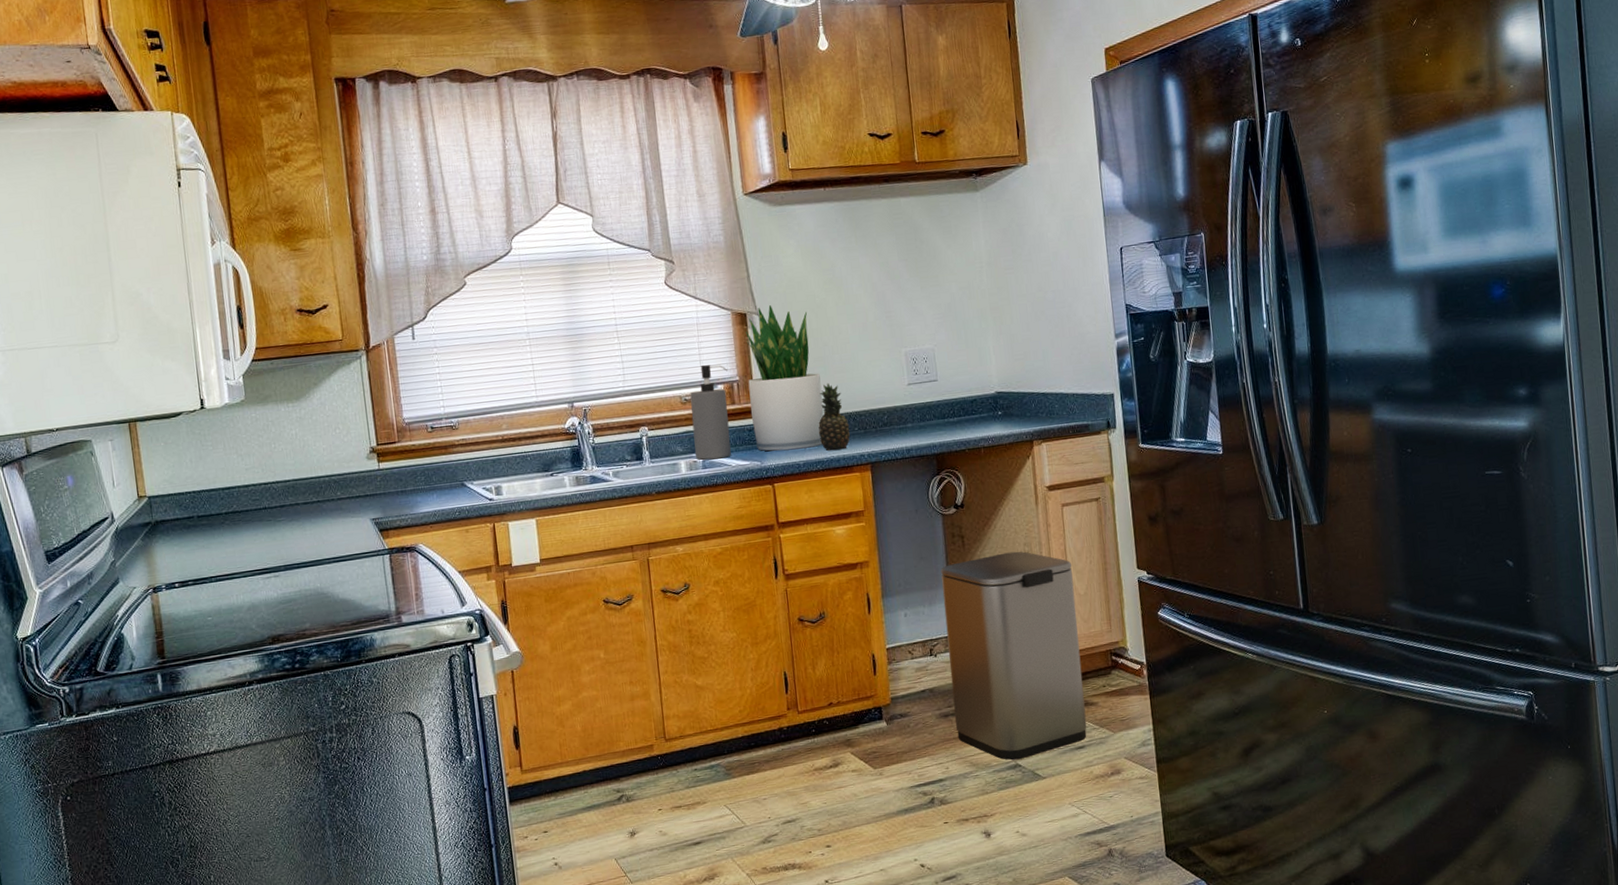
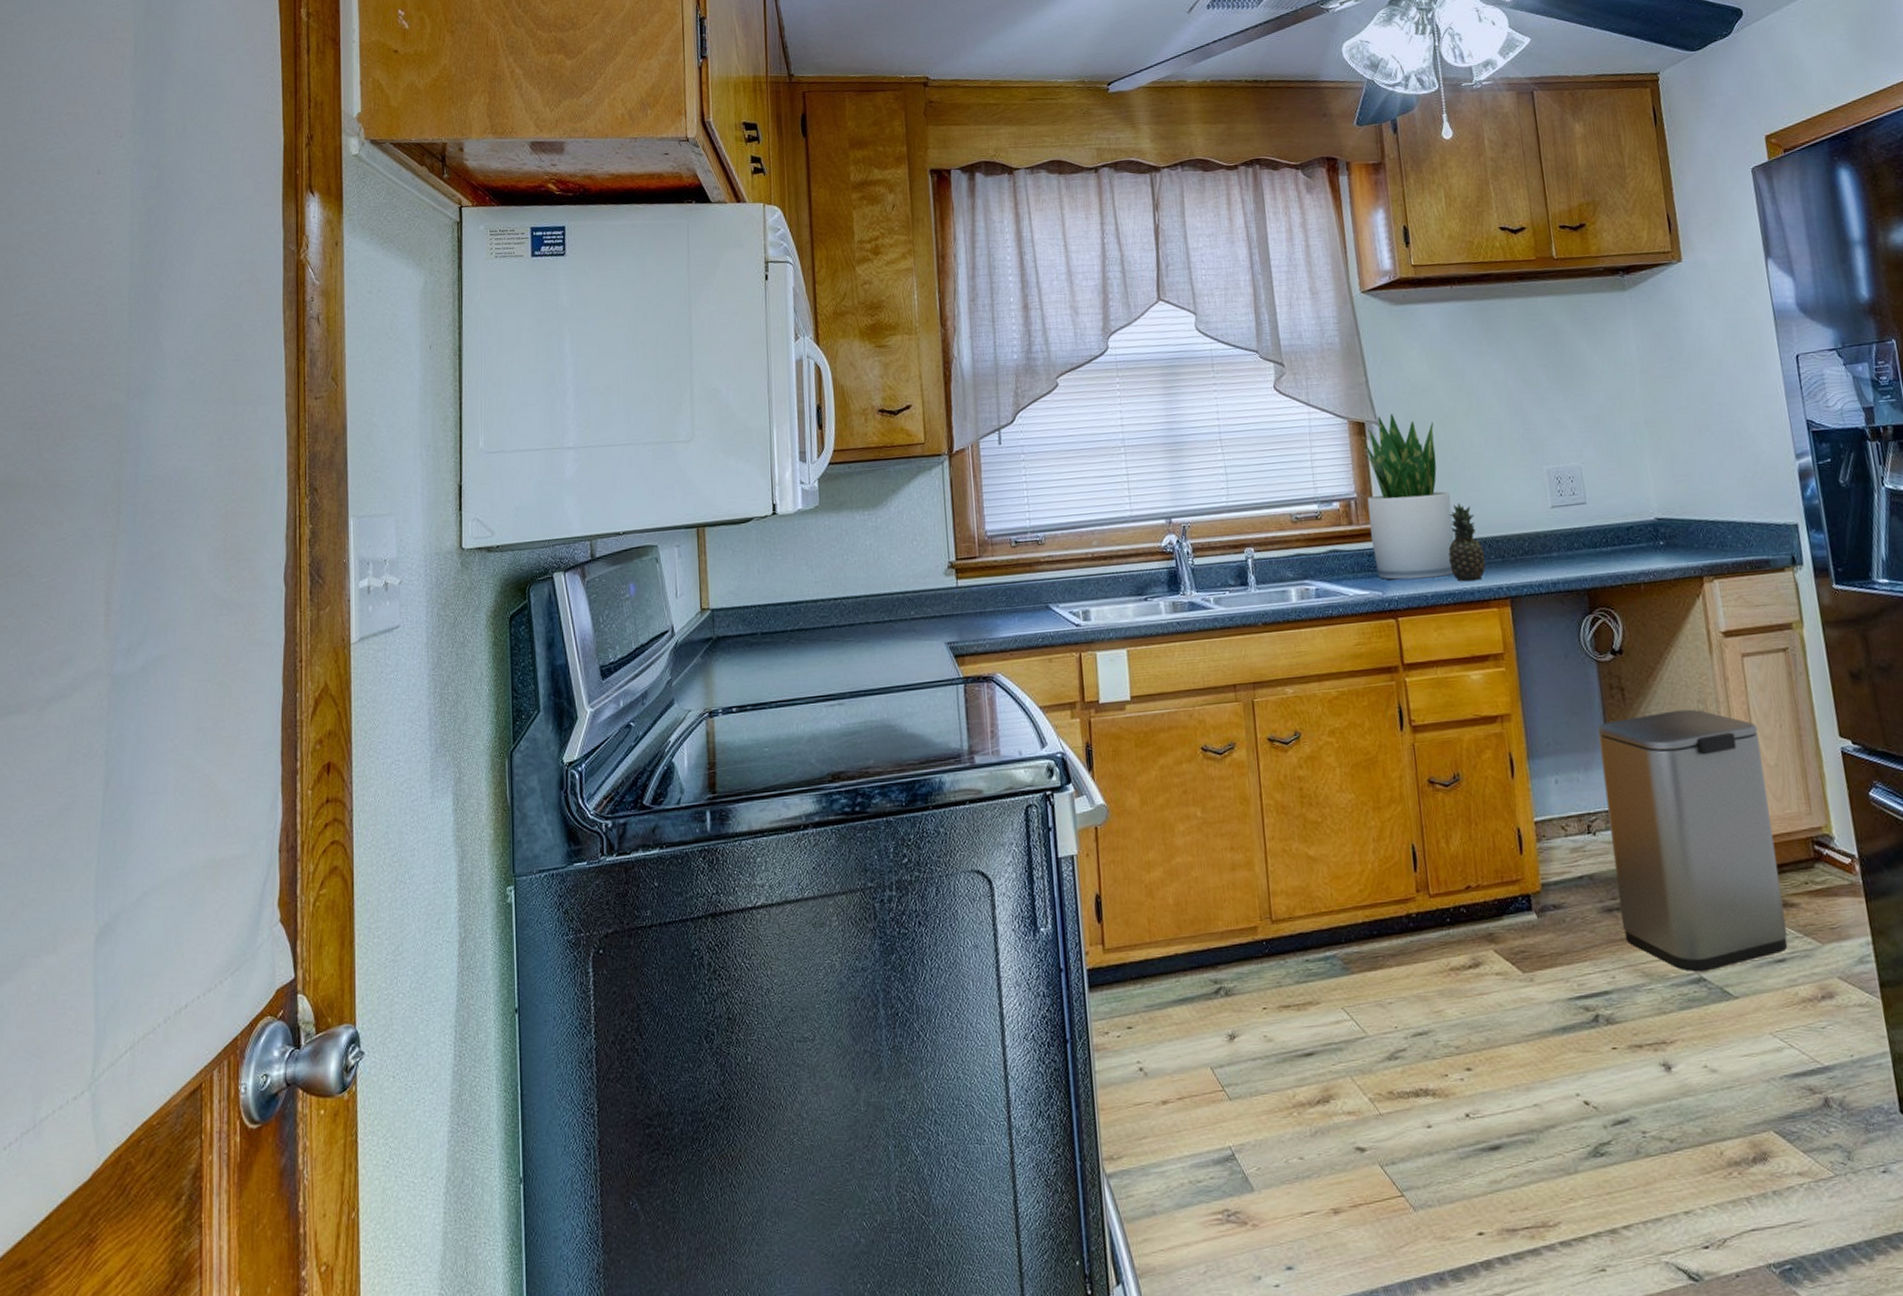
soap dispenser: present [690,365,731,460] -> none [1301,479,1348,588]

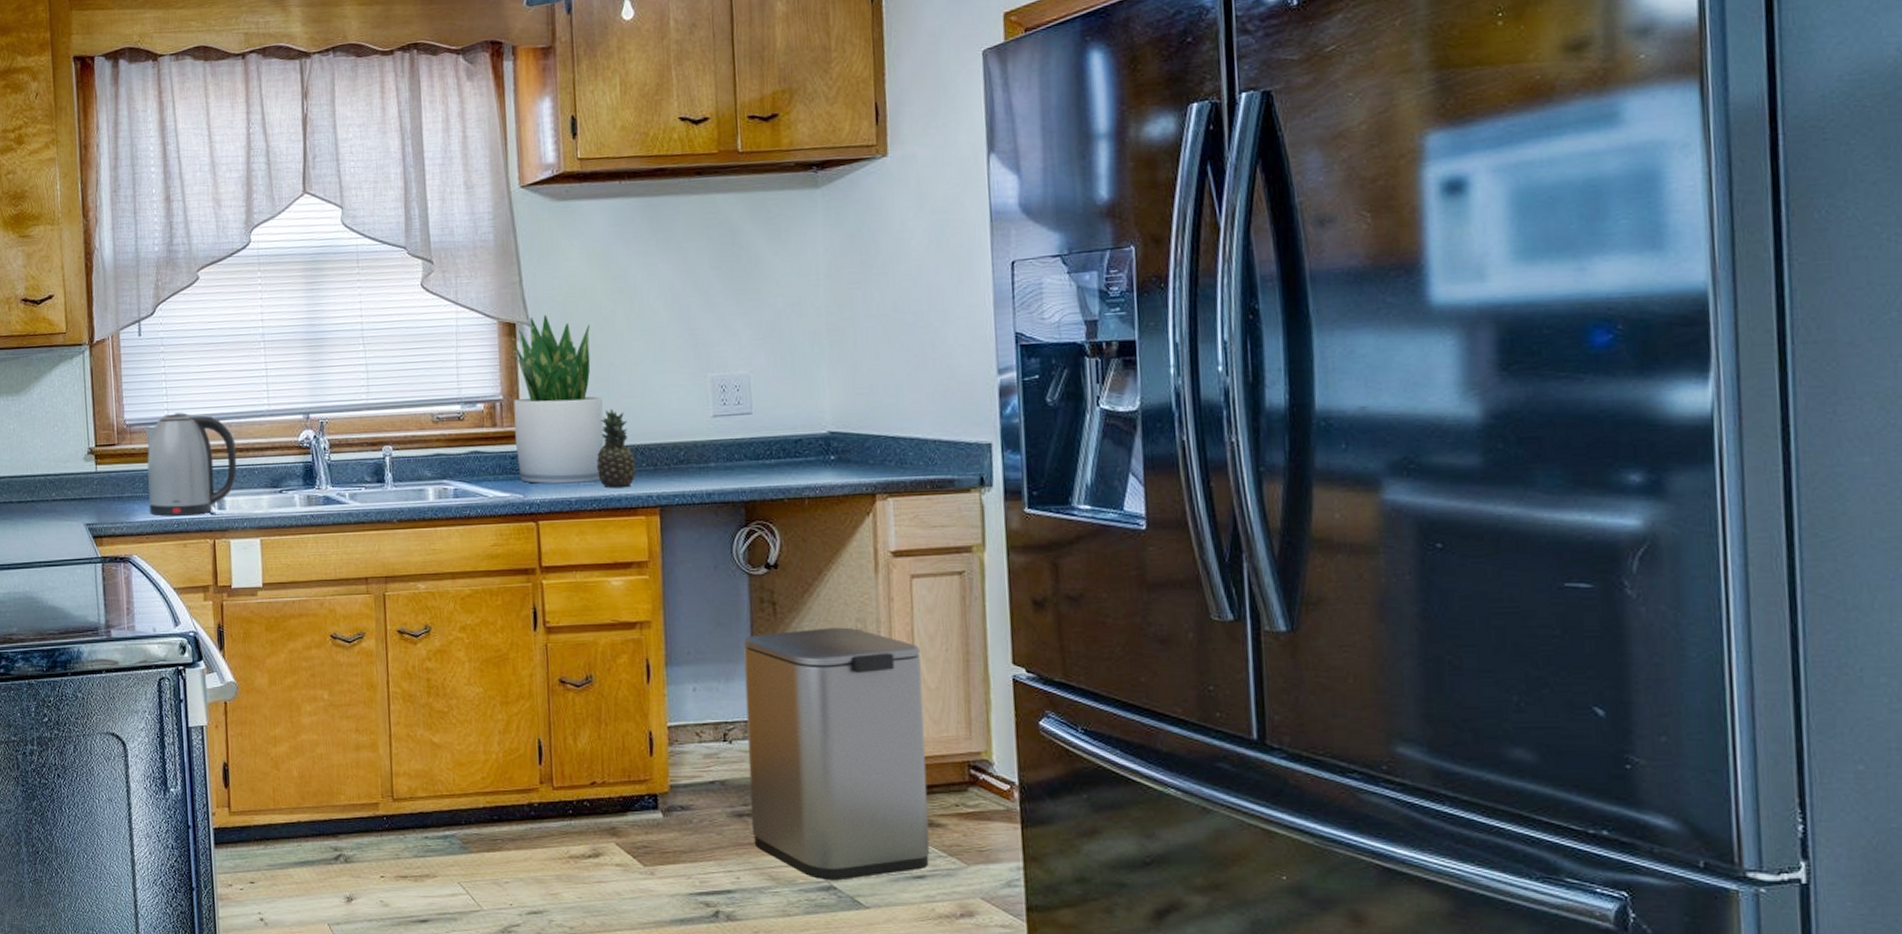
kettle: none [1007,521,1101,630] -> present [145,412,237,516]

